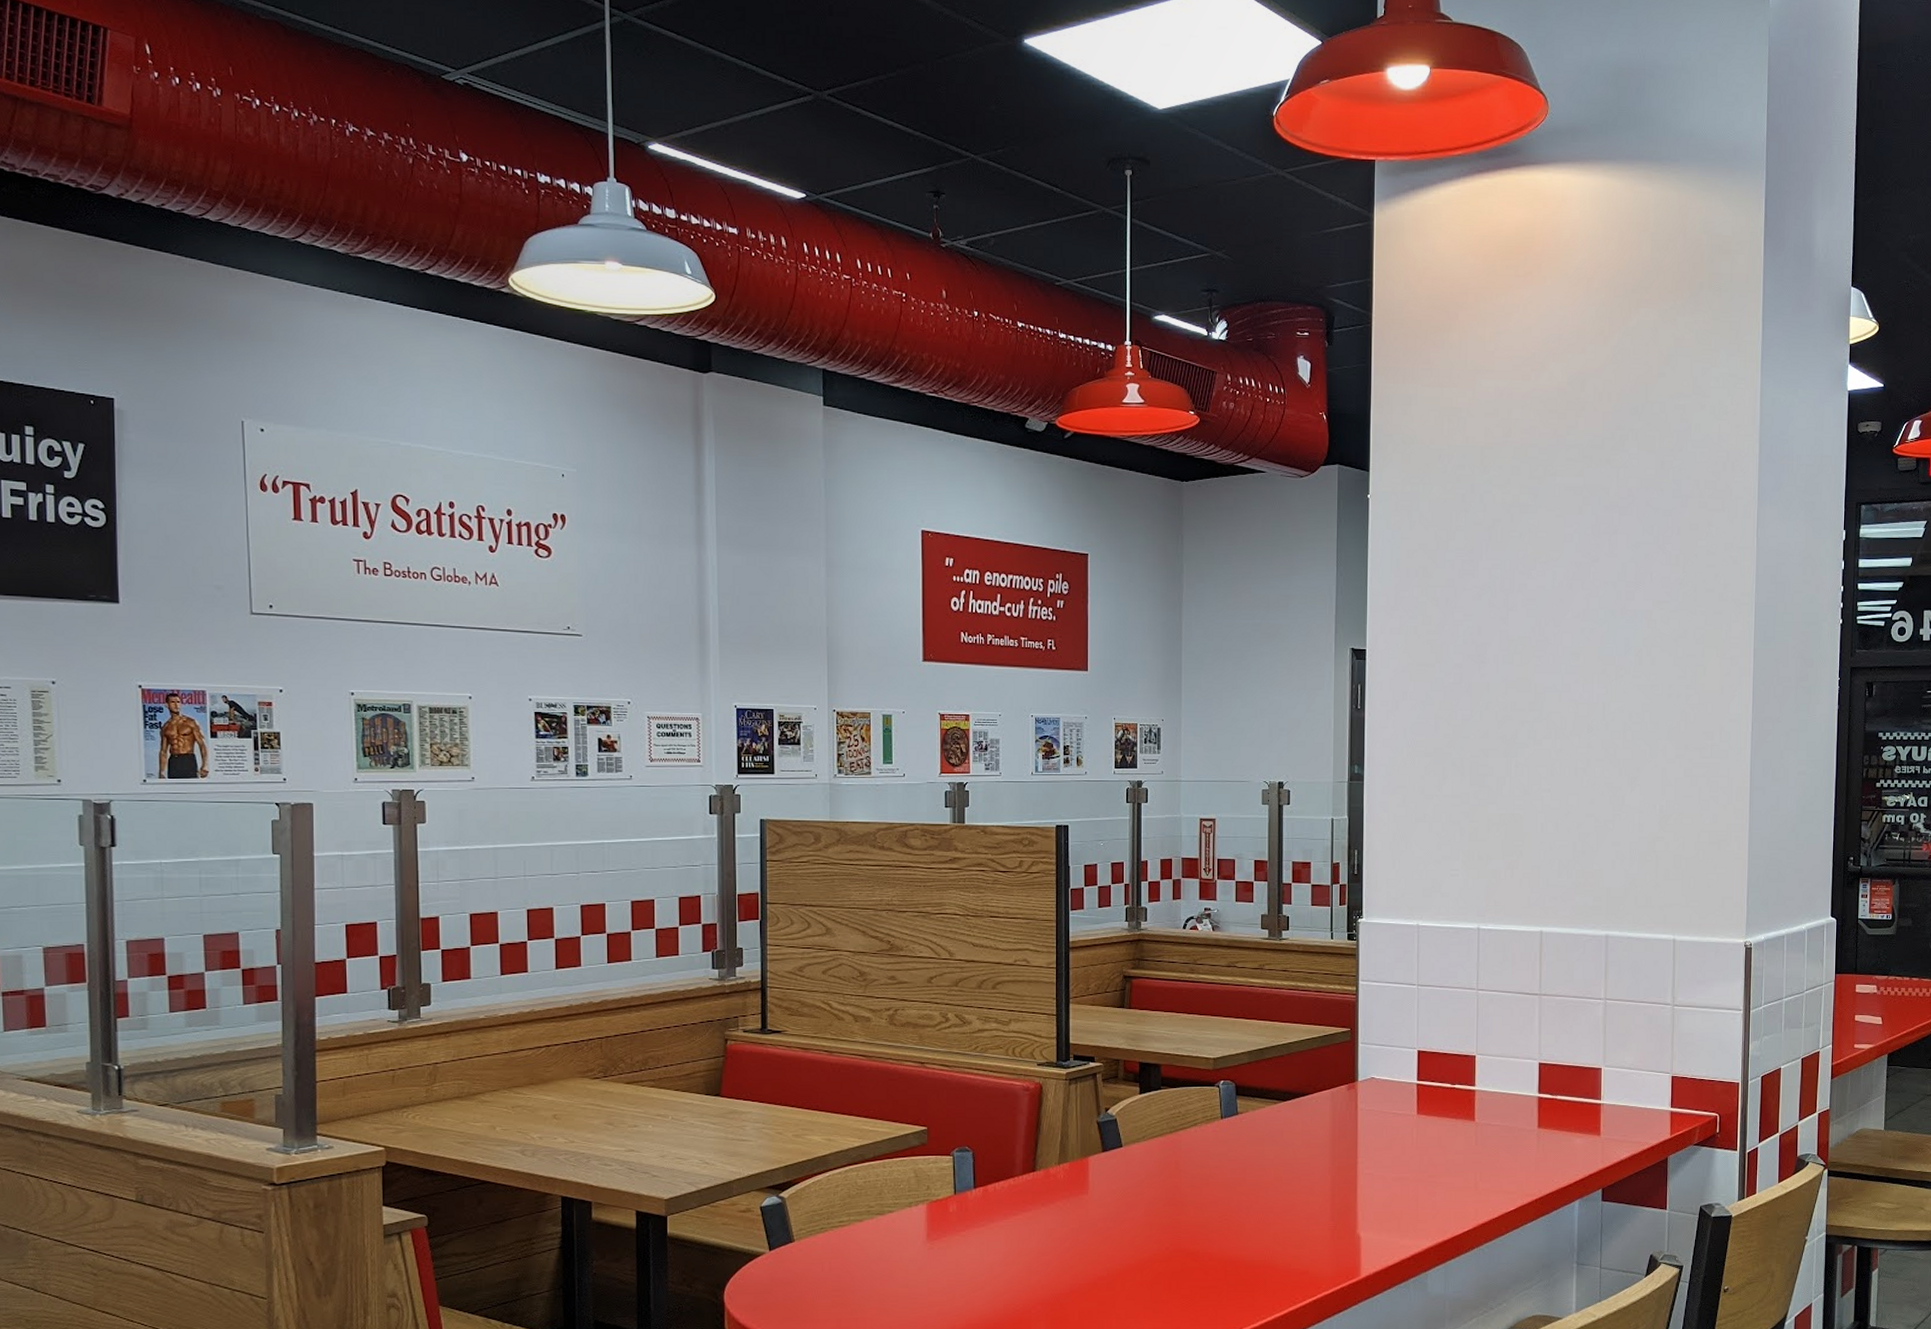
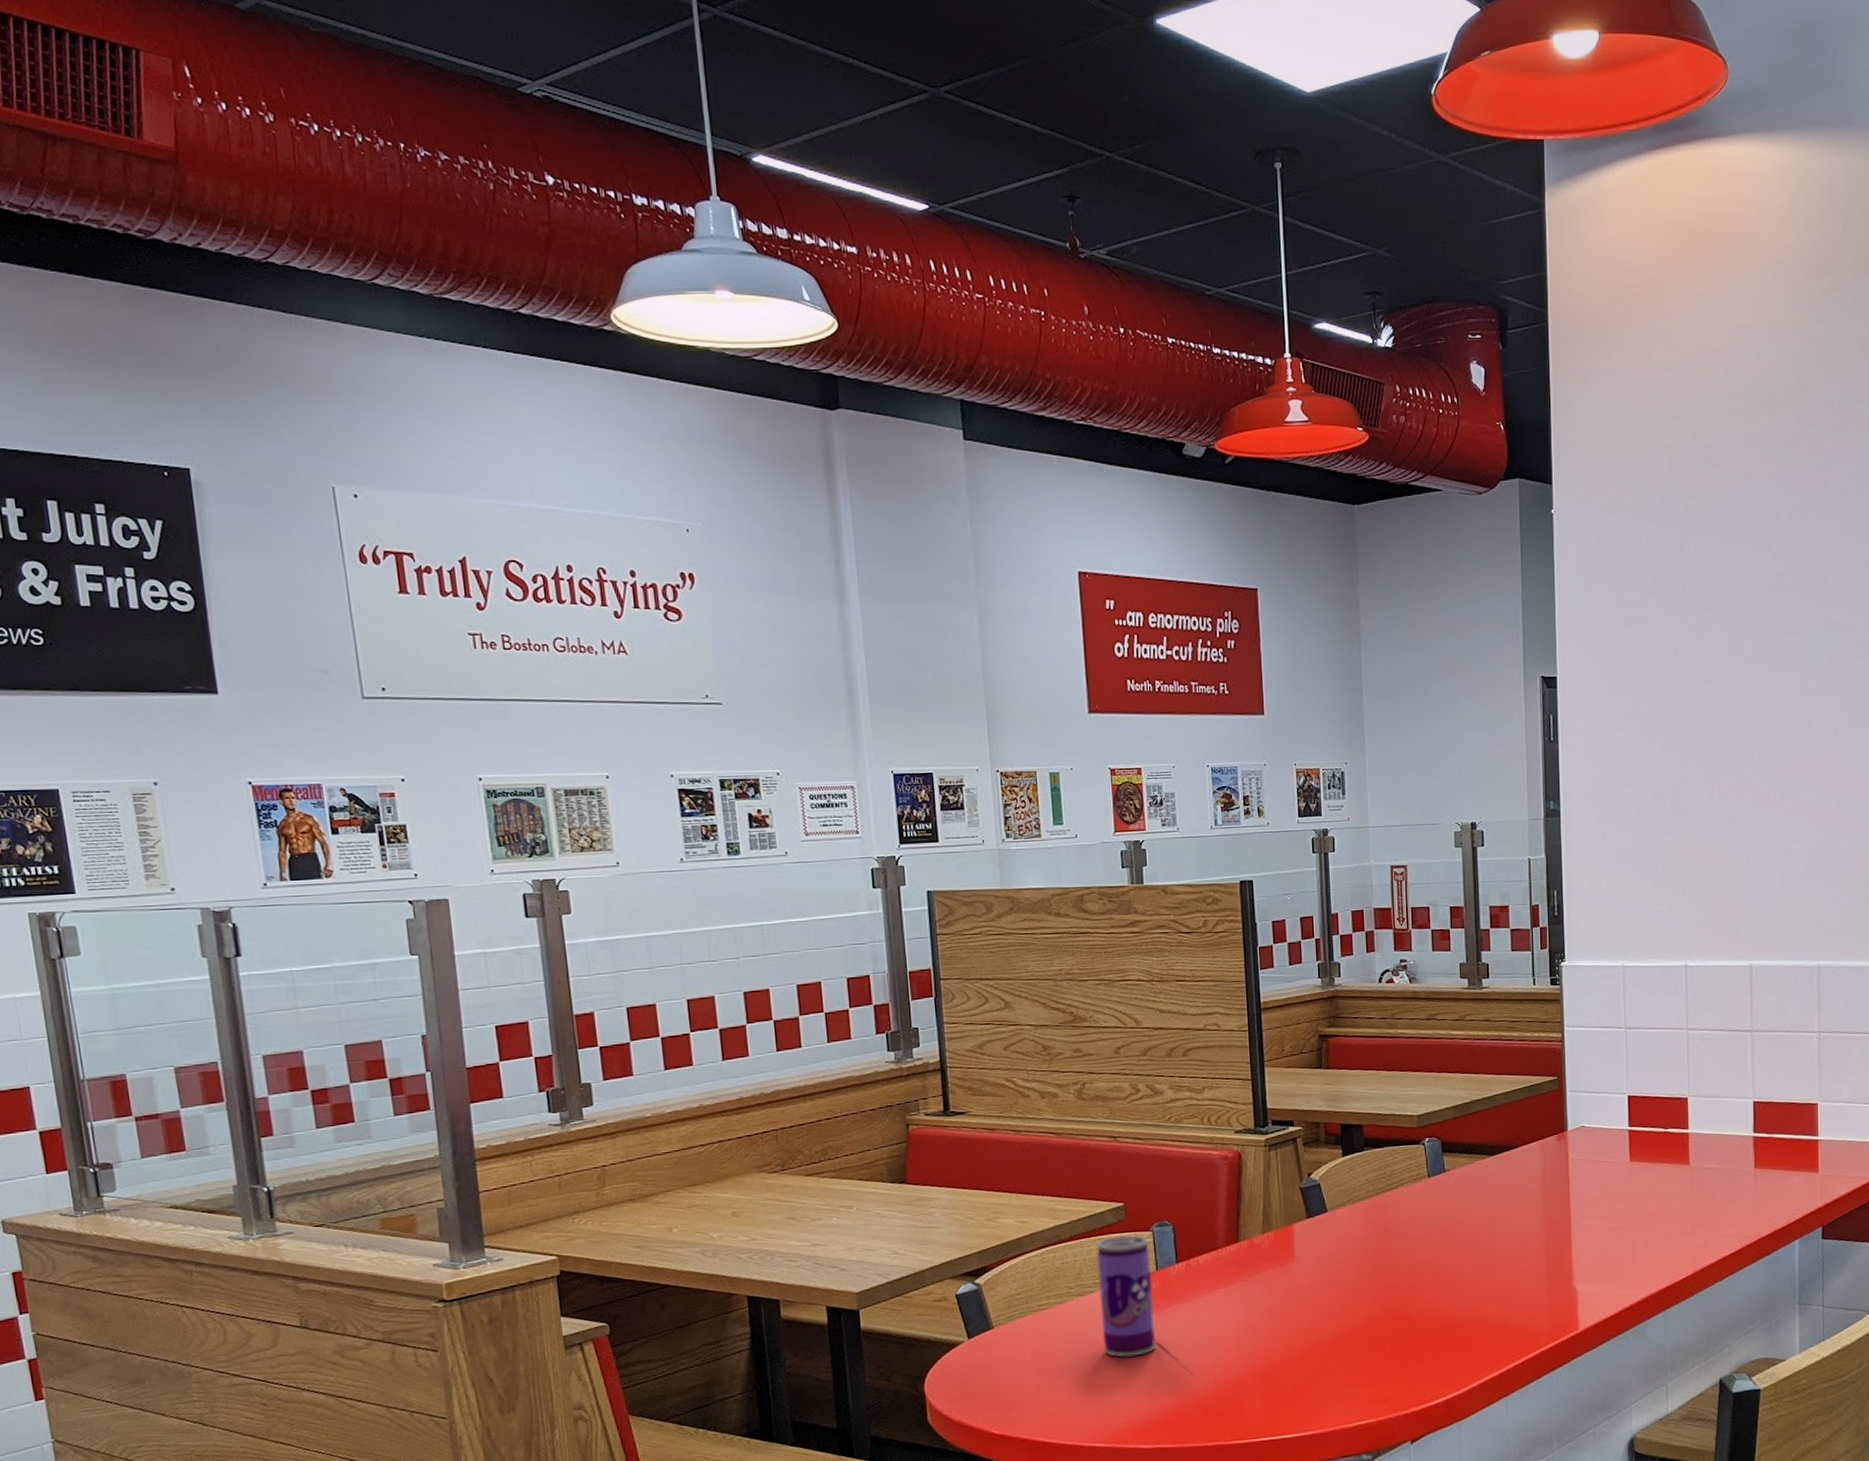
beverage can: none [897,1158,950,1277] -> present [1096,1235,1155,1357]

